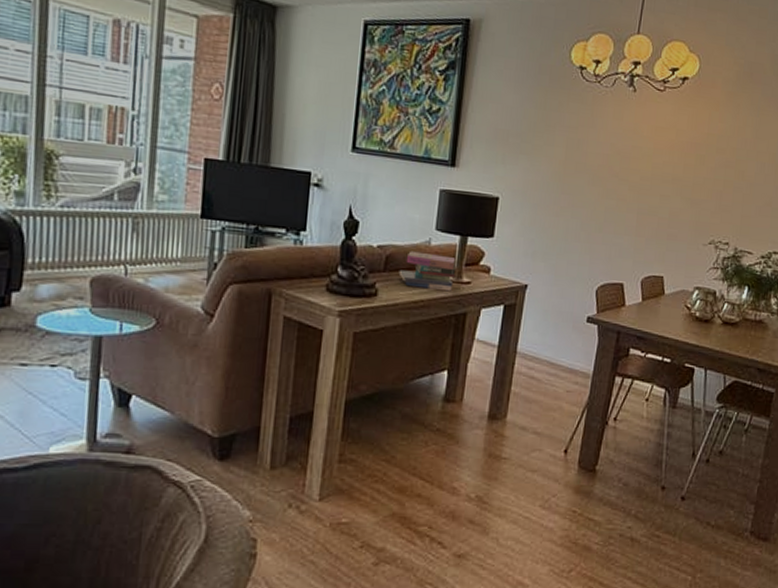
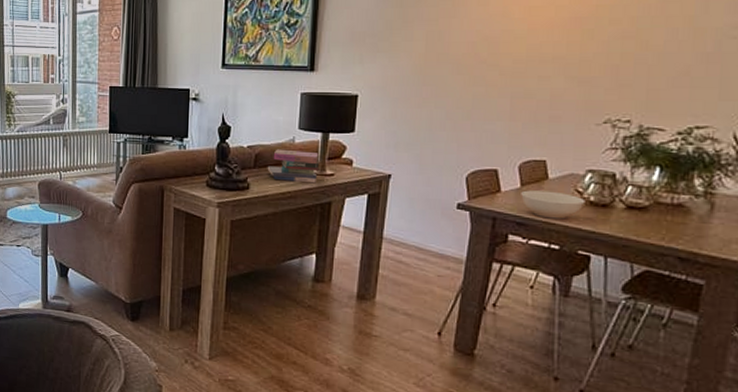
bowl: none [641,305,693,334] -> present [521,190,585,219]

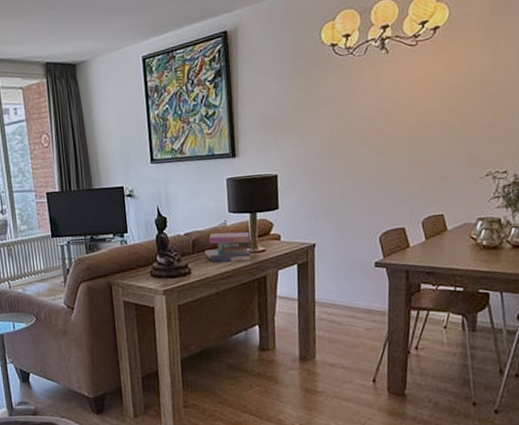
bowl: present [521,190,585,219] -> none [426,240,480,265]

